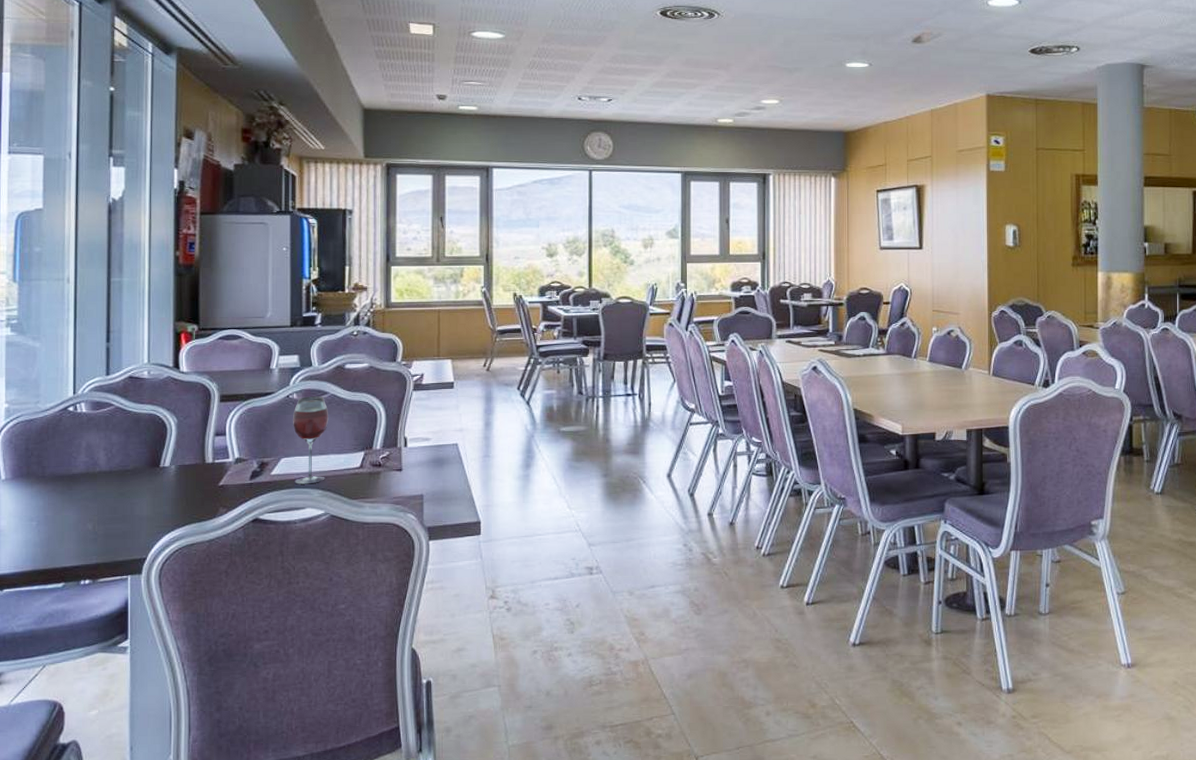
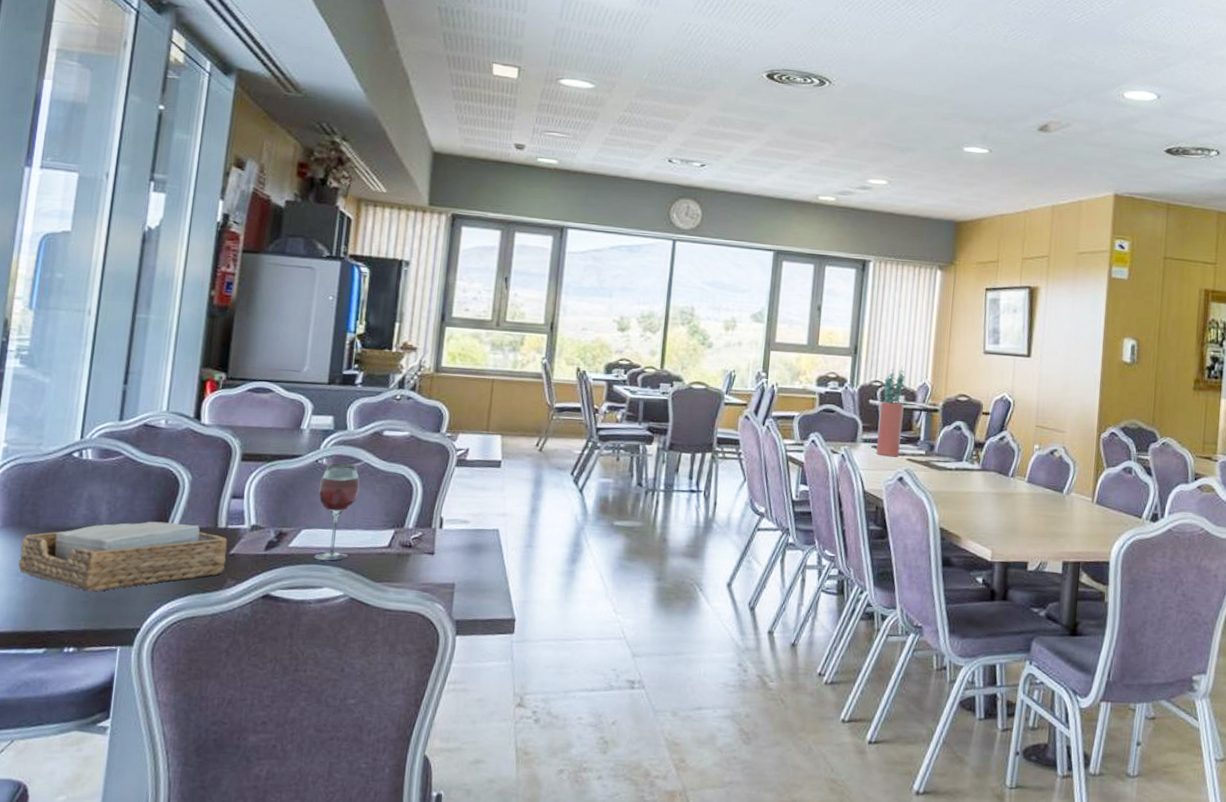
napkin holder: none [31,462,216,529] -> present [18,521,228,592]
vase: none [790,266,812,349] -> present [876,366,905,457]

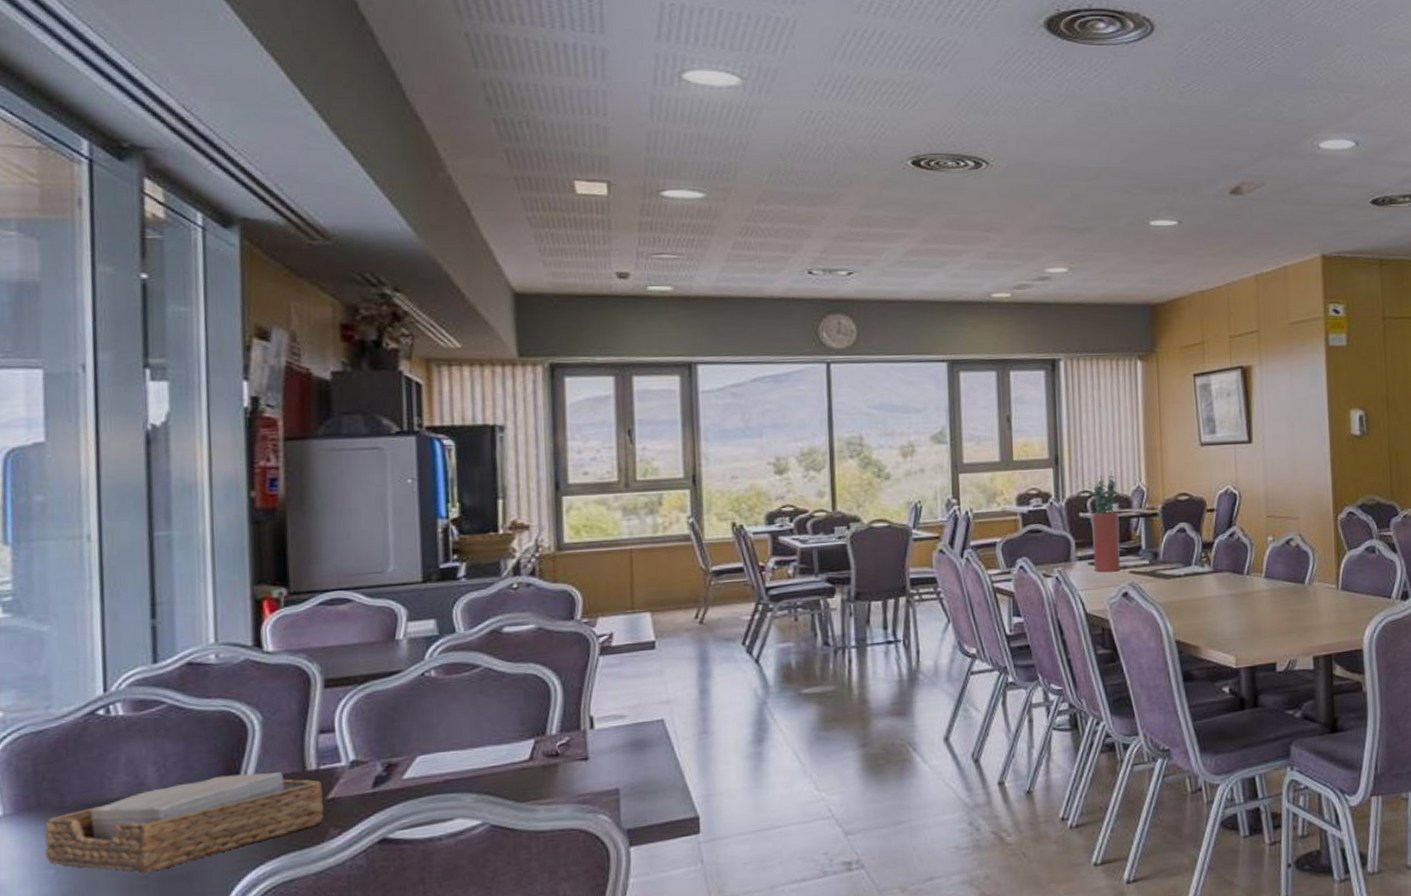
wineglass: present [314,463,360,561] -> none [430,671,483,789]

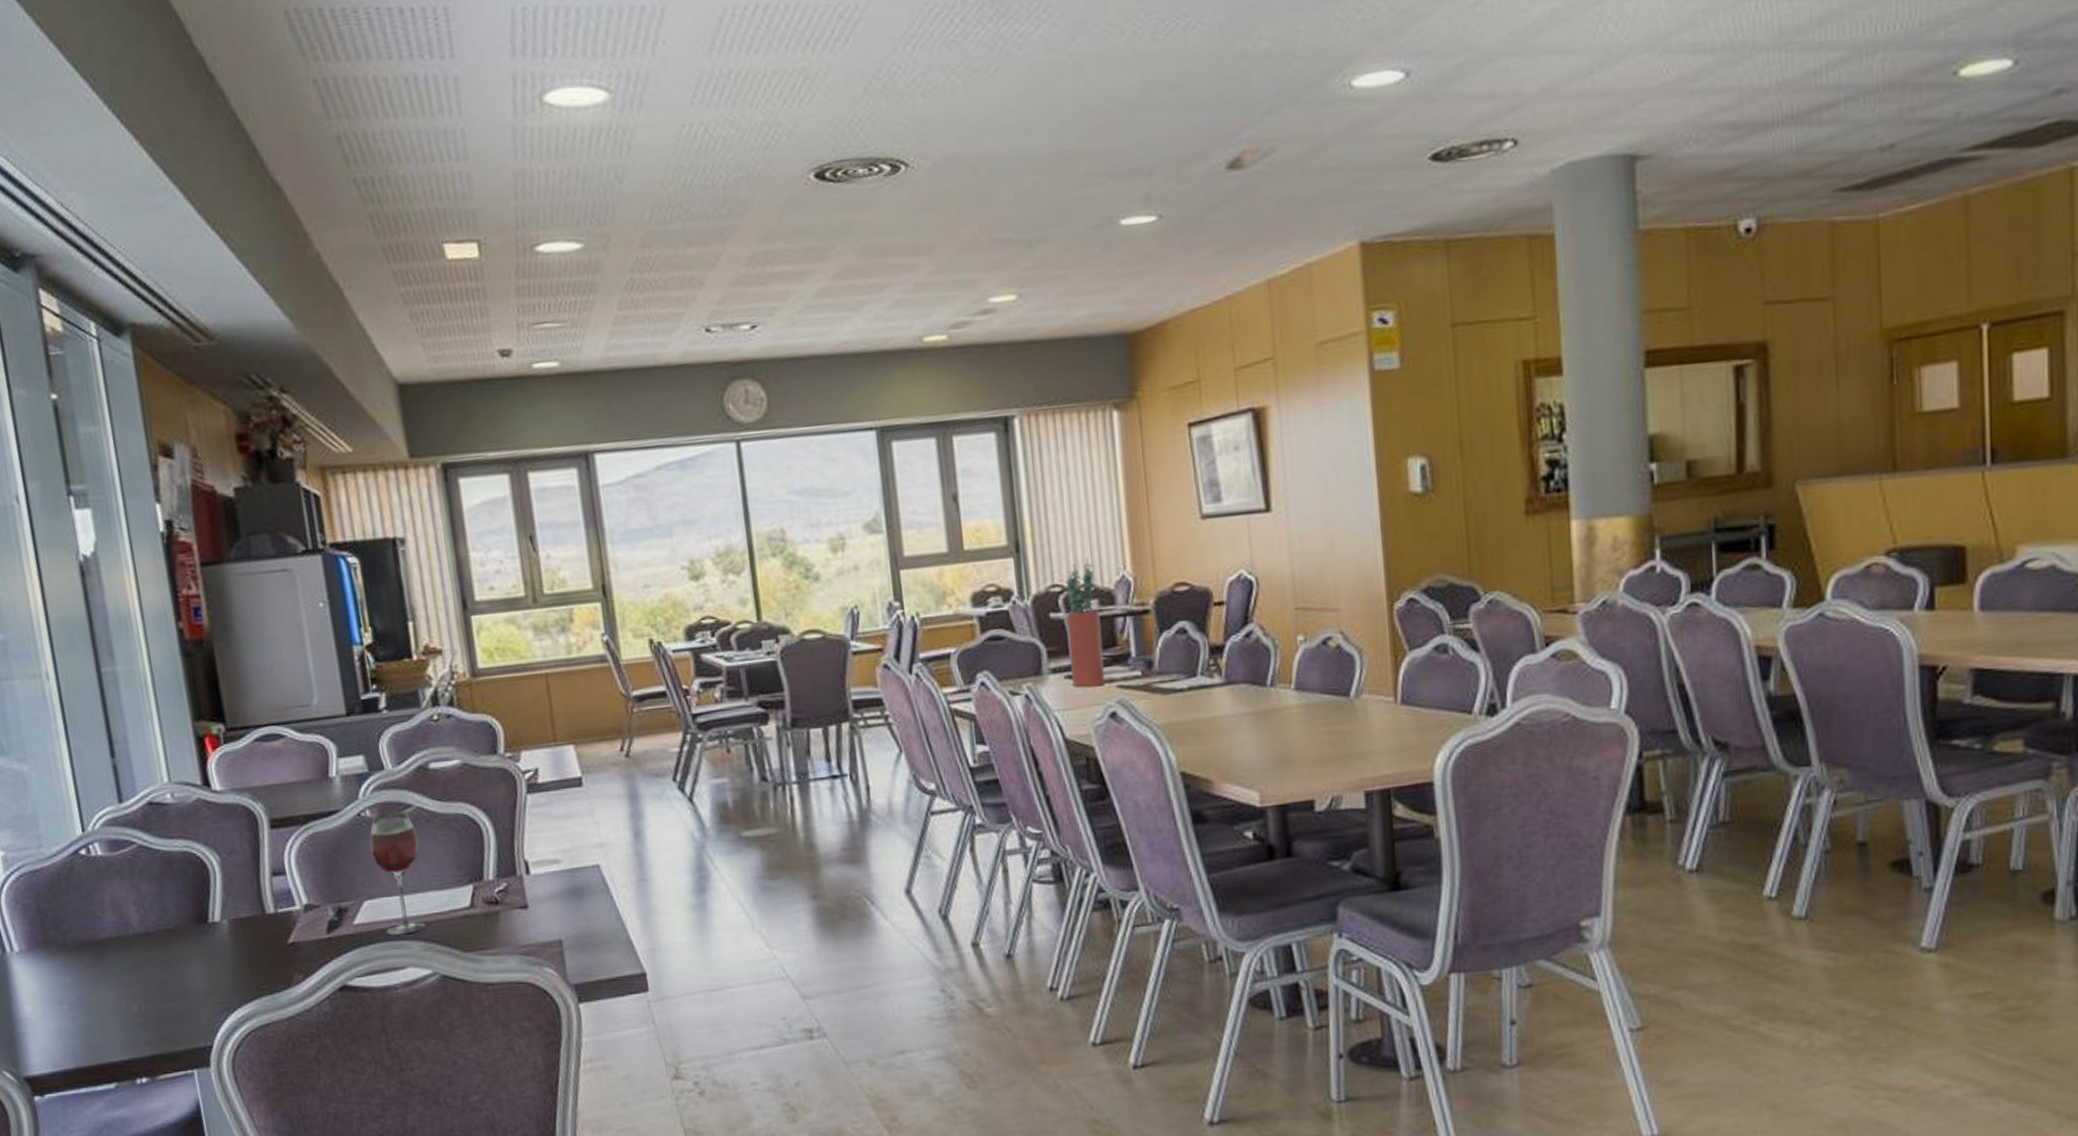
napkin holder: present [44,771,324,873] -> none [54,914,287,1011]
wineglass: none [430,671,483,789] -> present [369,811,427,936]

